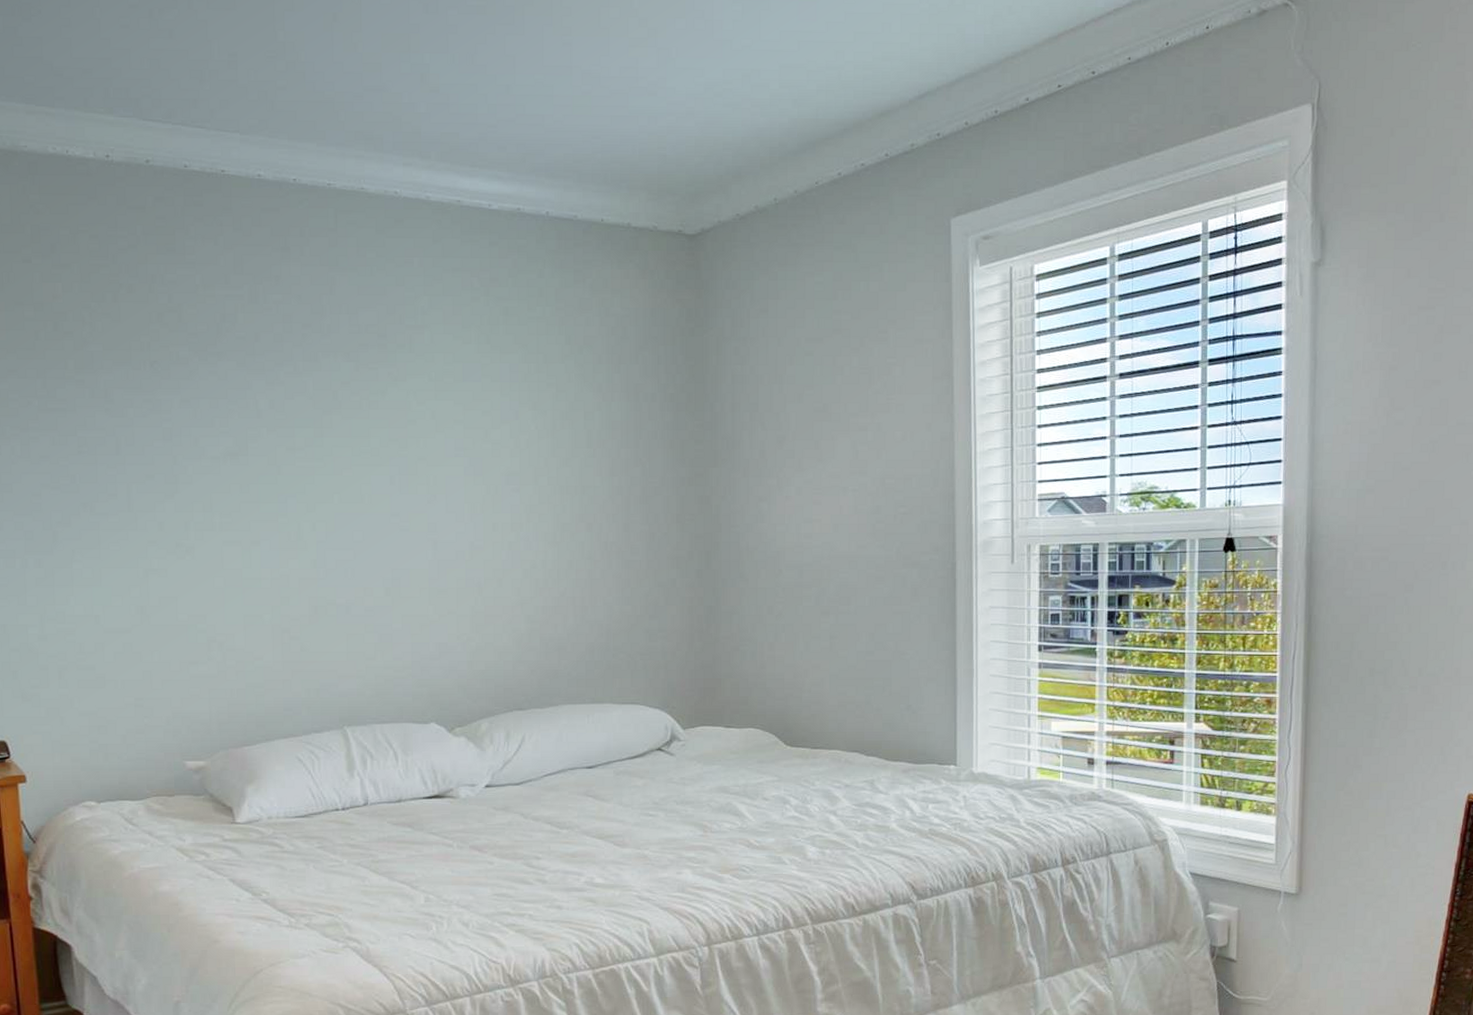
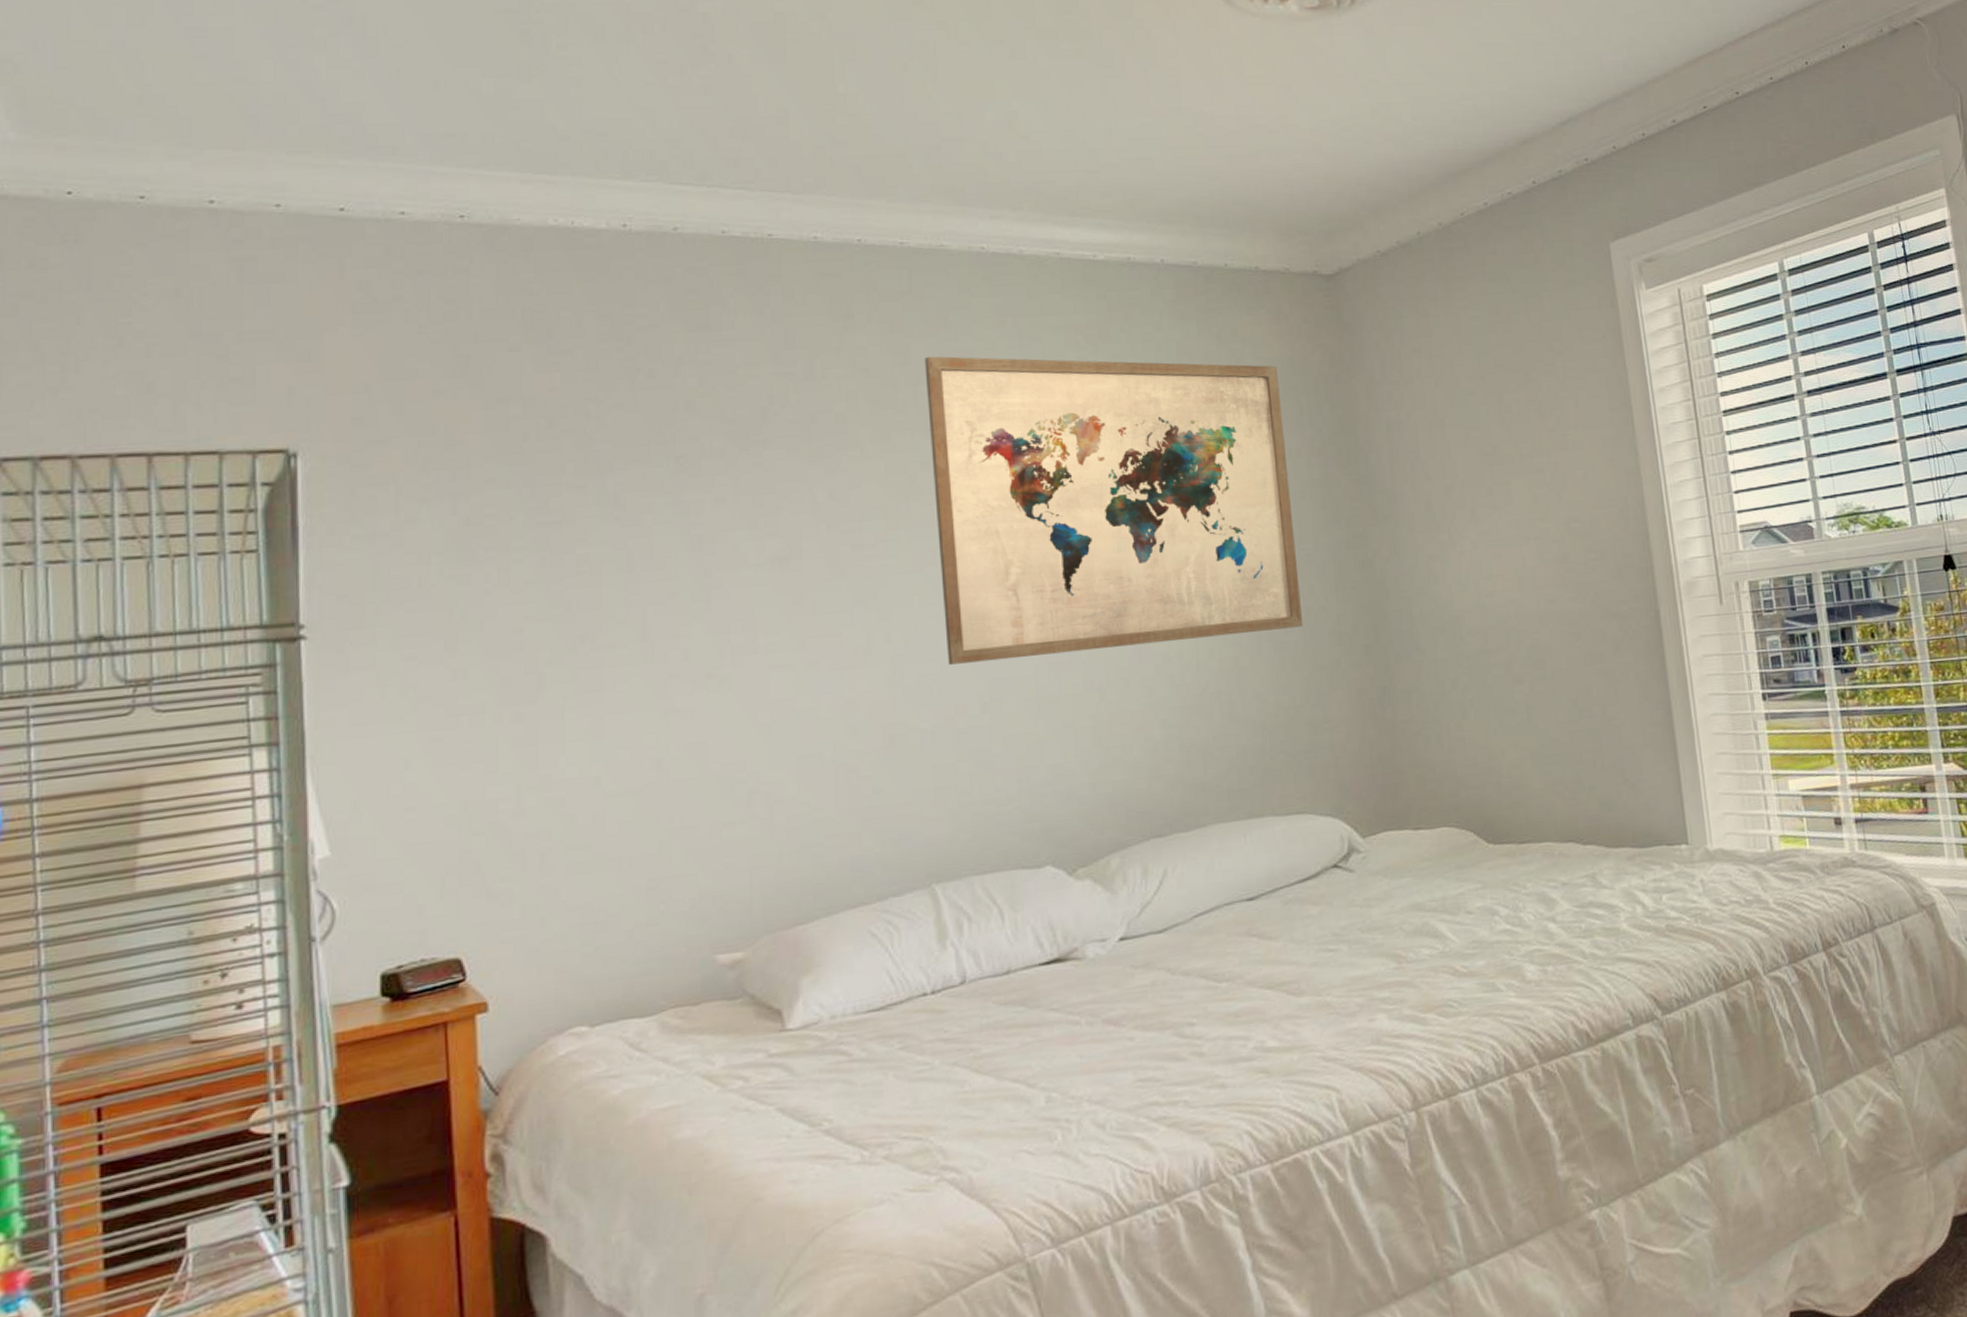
wall art: none [346,288,648,554] -> present [924,356,1304,665]

